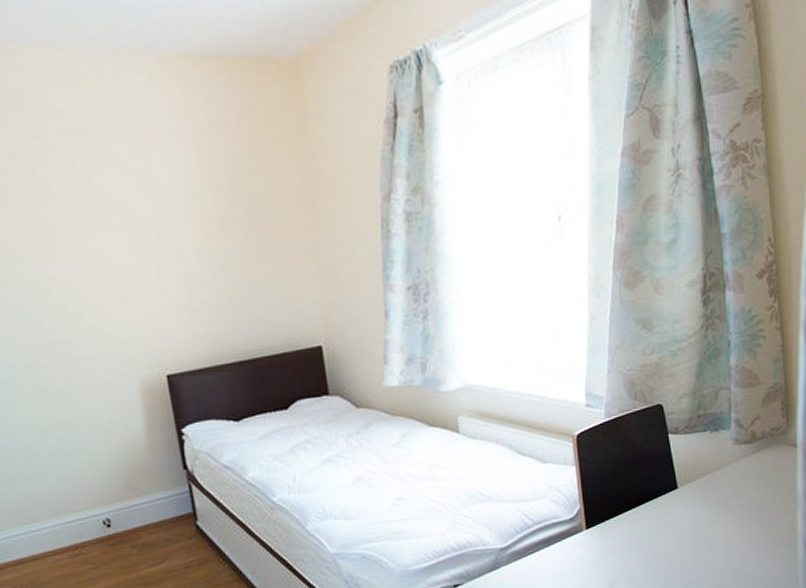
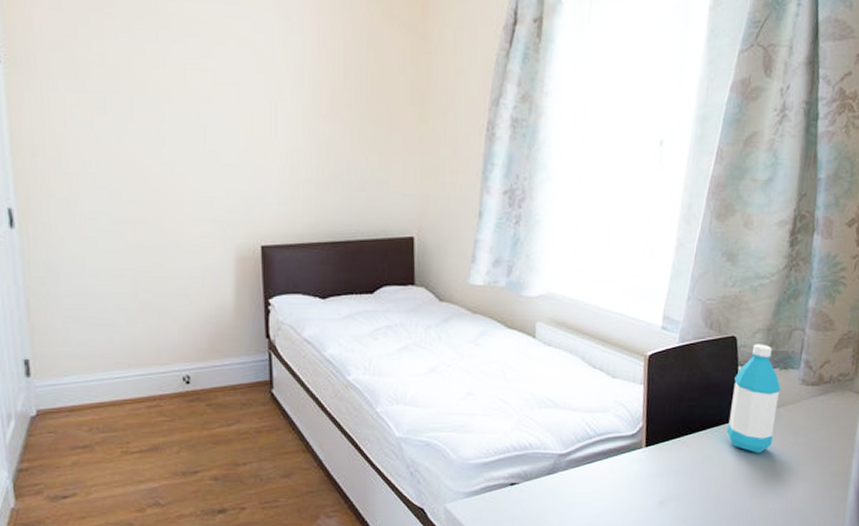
water bottle: none [665,408,715,521] -> present [726,344,781,454]

